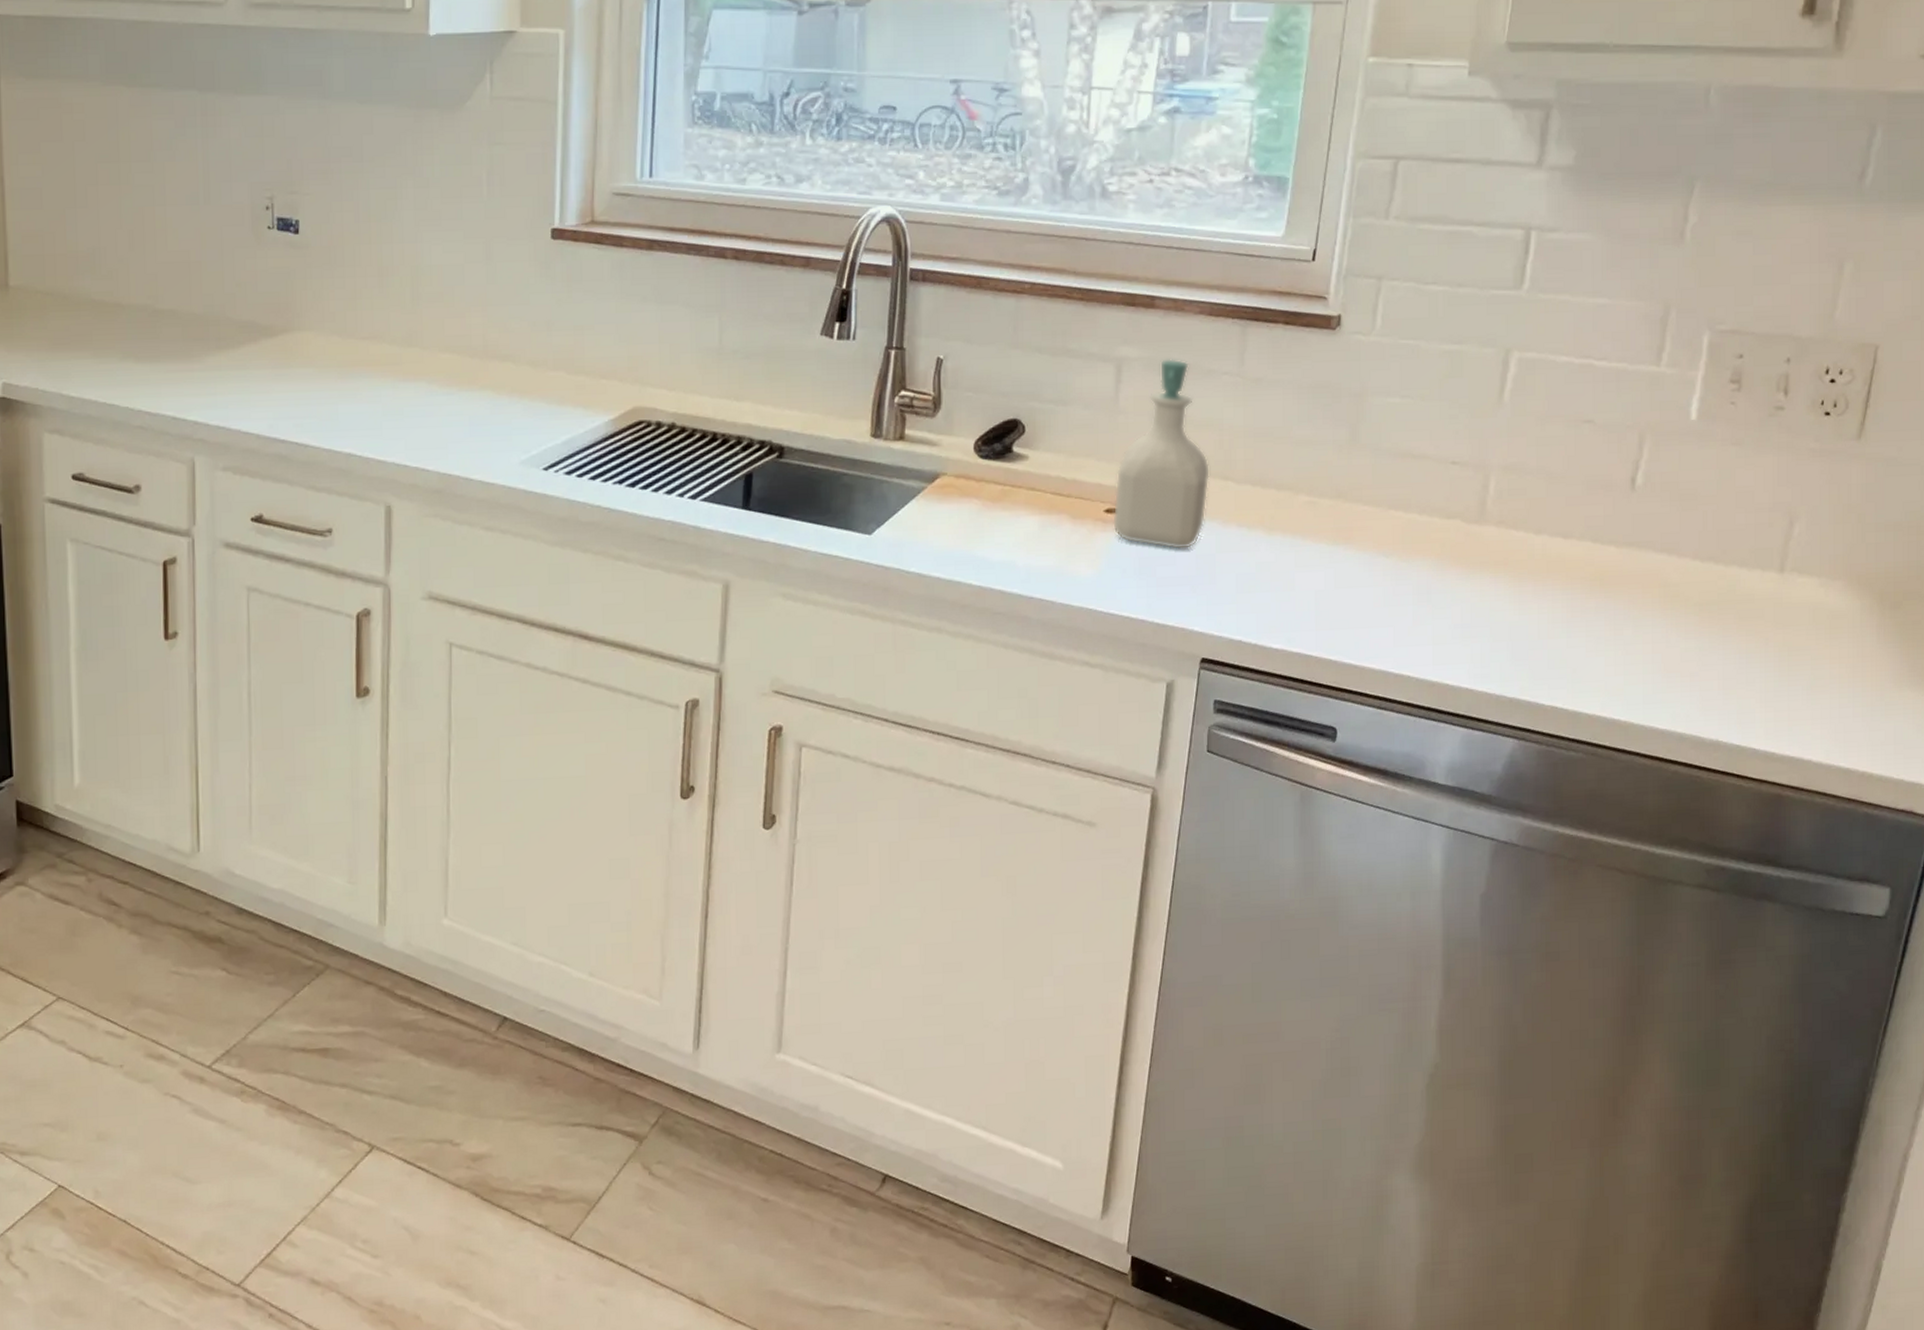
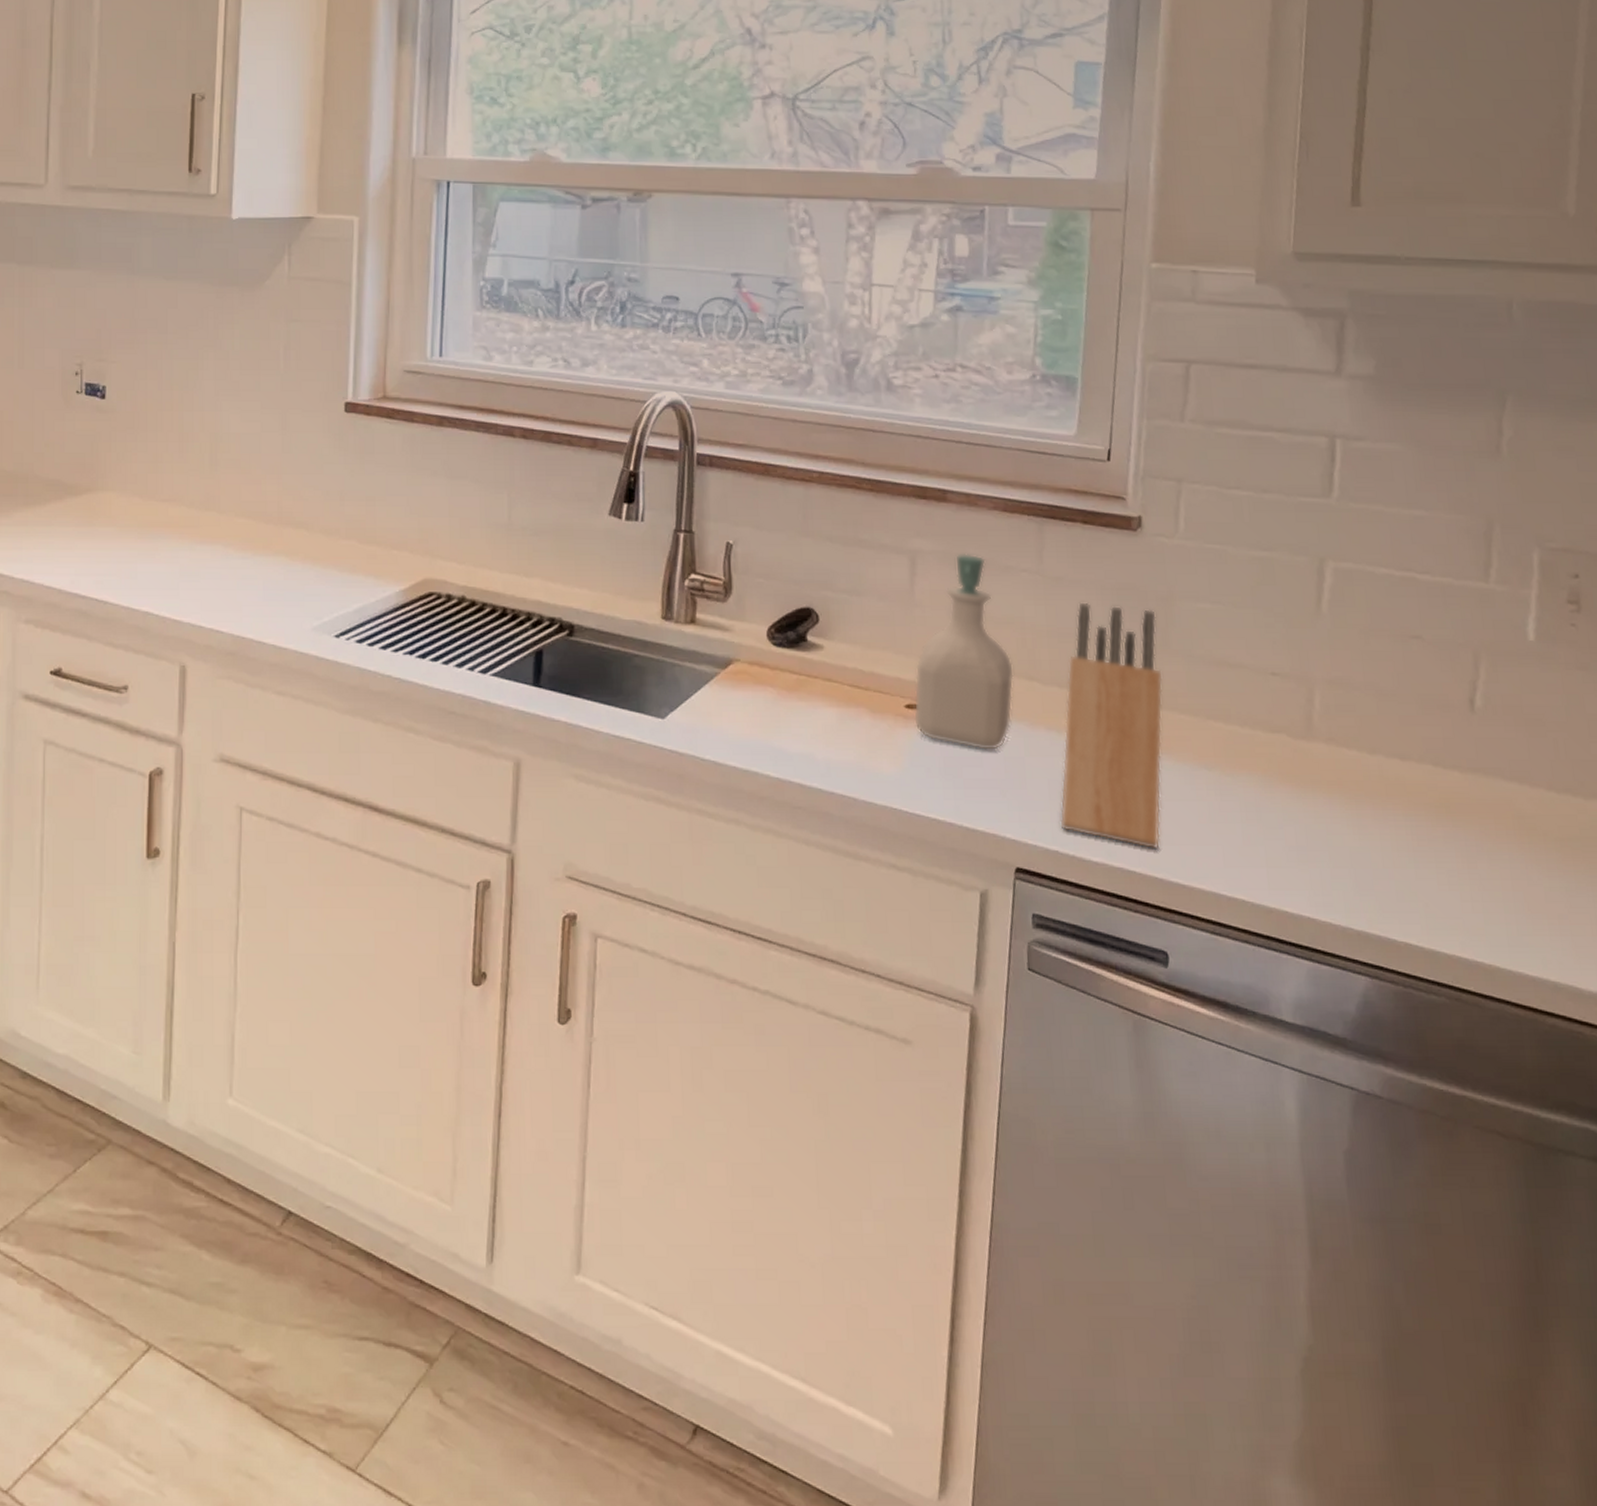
knife block: none [1245,402,1350,634] -> present [1059,602,1163,850]

